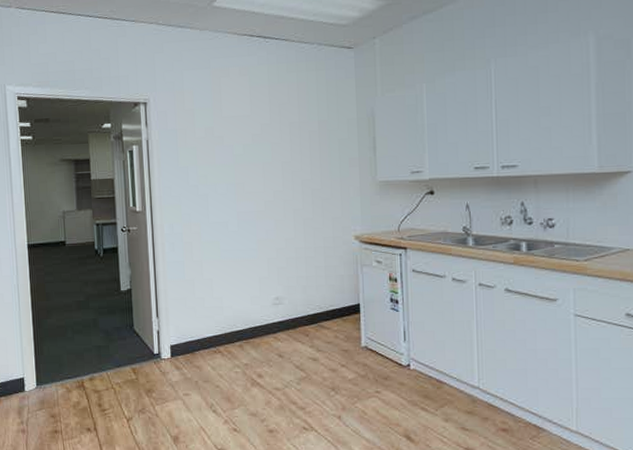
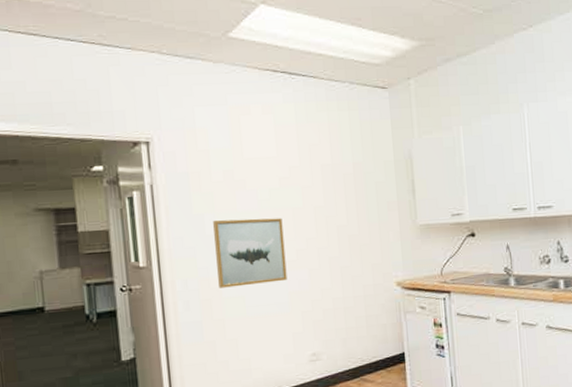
wall art: none [195,171,256,233] -> present [213,218,287,288]

